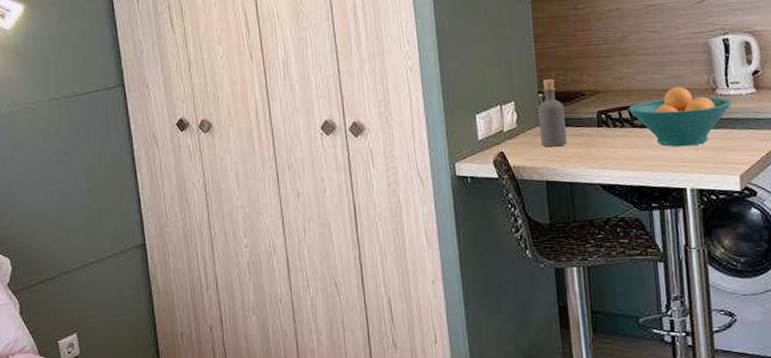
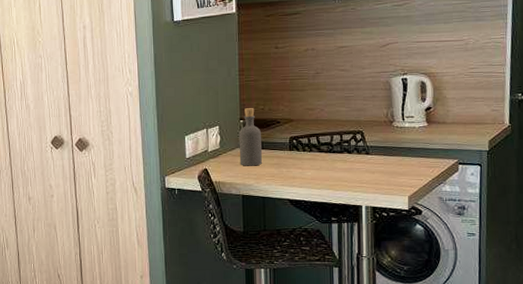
fruit bowl: present [628,86,732,147] -> none [316,118,406,170]

